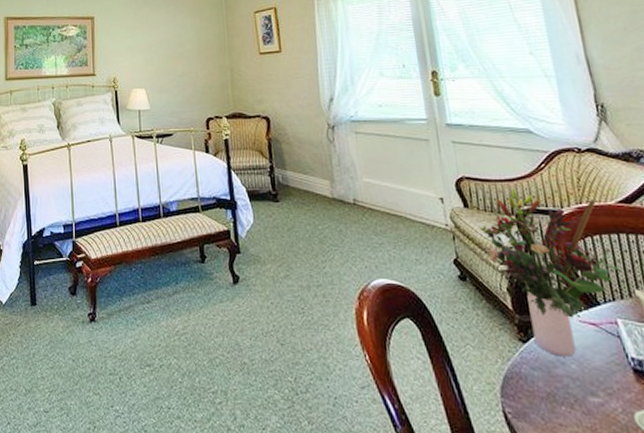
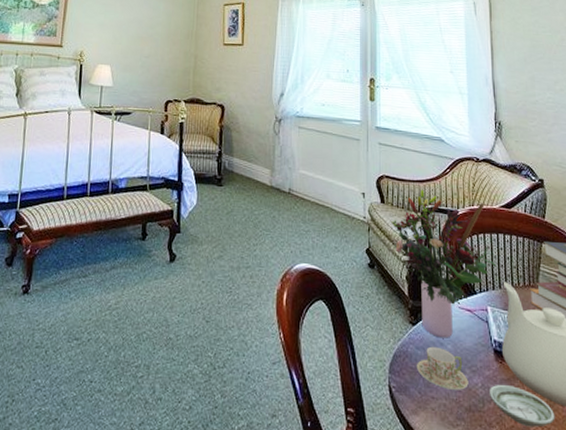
teacup: none [535,366,605,416] -> present [417,346,469,390]

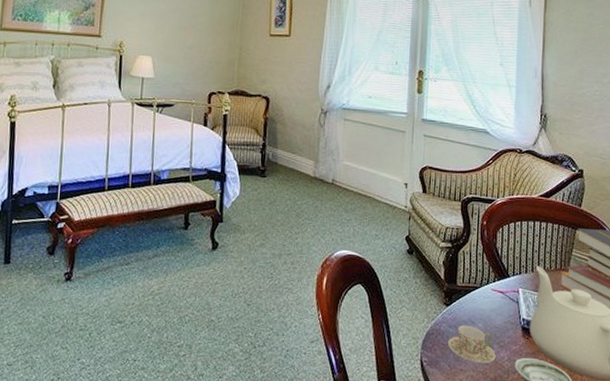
bouquet: present [391,182,497,338] -> none [432,172,531,318]

